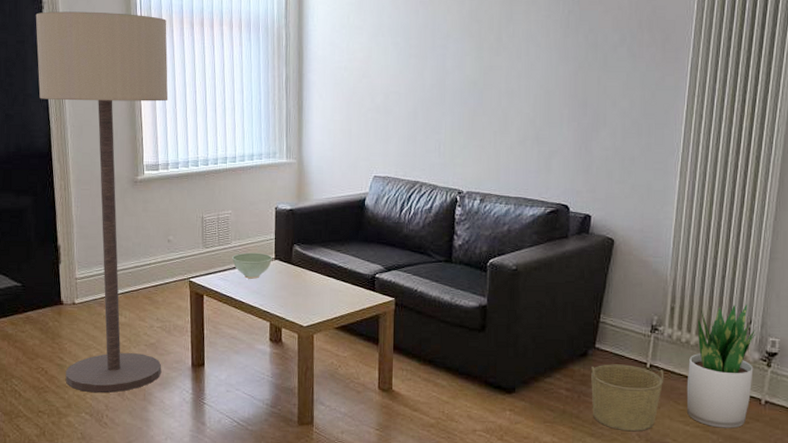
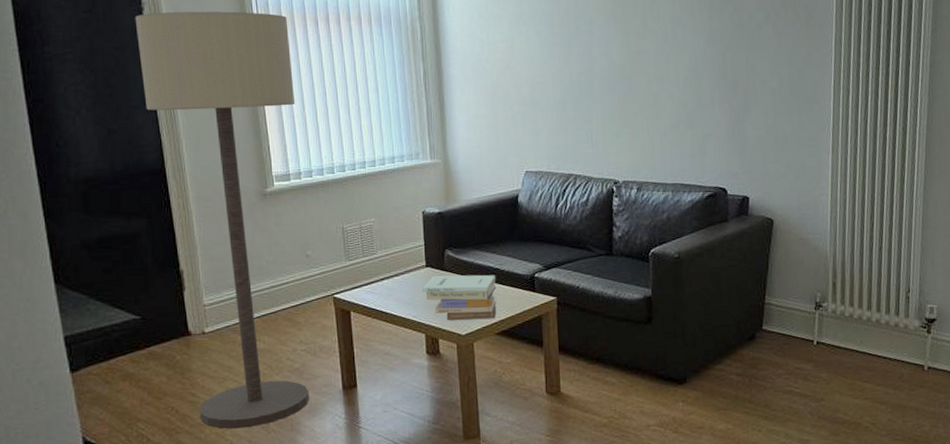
bowl: present [231,252,273,279] -> none [378,261,424,290]
books: none [270,268,339,313] -> present [422,274,497,320]
basket: present [590,364,664,432] -> none [759,344,832,411]
planter: present [686,304,756,429] -> none [853,274,915,398]

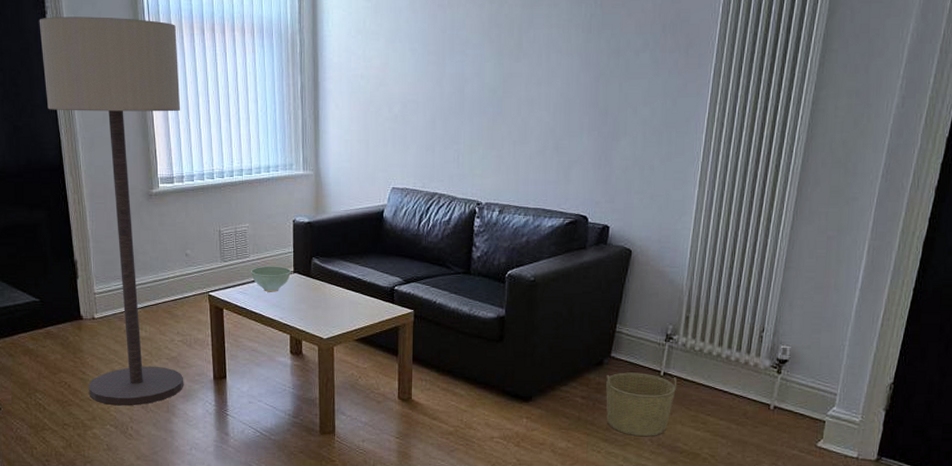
bowl: none [378,261,424,290] -> present [250,266,292,292]
books: present [422,274,497,320] -> none [290,281,358,325]
basket: none [759,344,832,411] -> present [605,372,678,437]

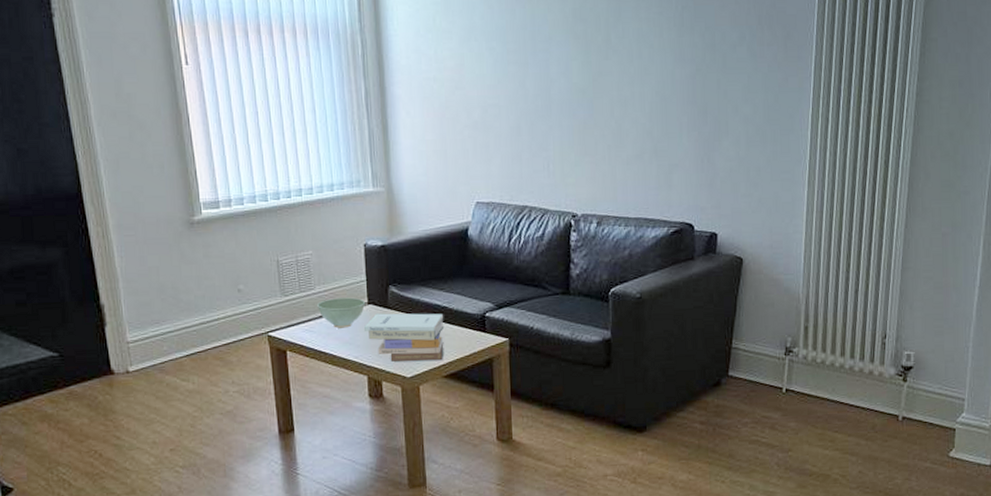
floor lamp: present [39,17,184,406] -> none [44,19,243,474]
books: none [290,281,358,325] -> present [364,313,445,362]
basket: present [605,372,678,437] -> none [724,391,801,462]

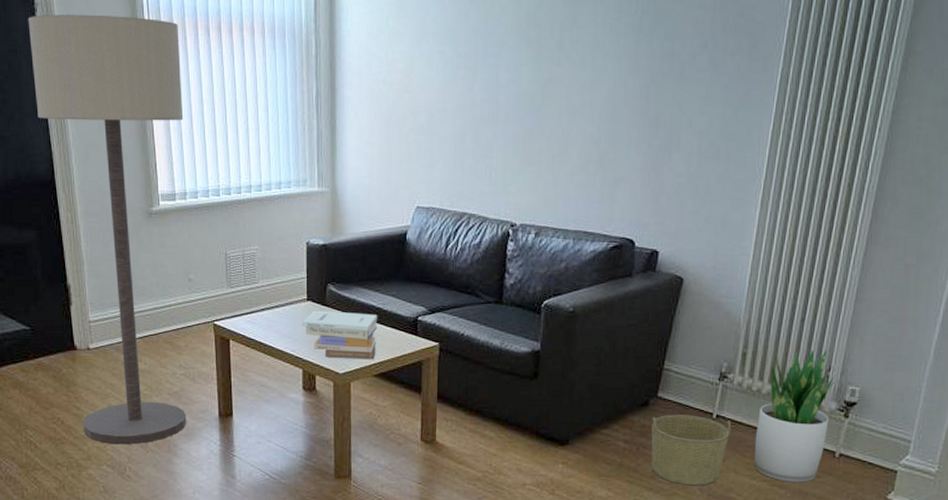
floor lamp: none [44,19,243,474] -> present [28,14,187,445]
bowl: present [316,297,366,328] -> none [259,292,305,322]
basket: none [724,391,801,462] -> present [651,414,732,486]
planter: none [824,318,892,449] -> present [753,349,835,483]

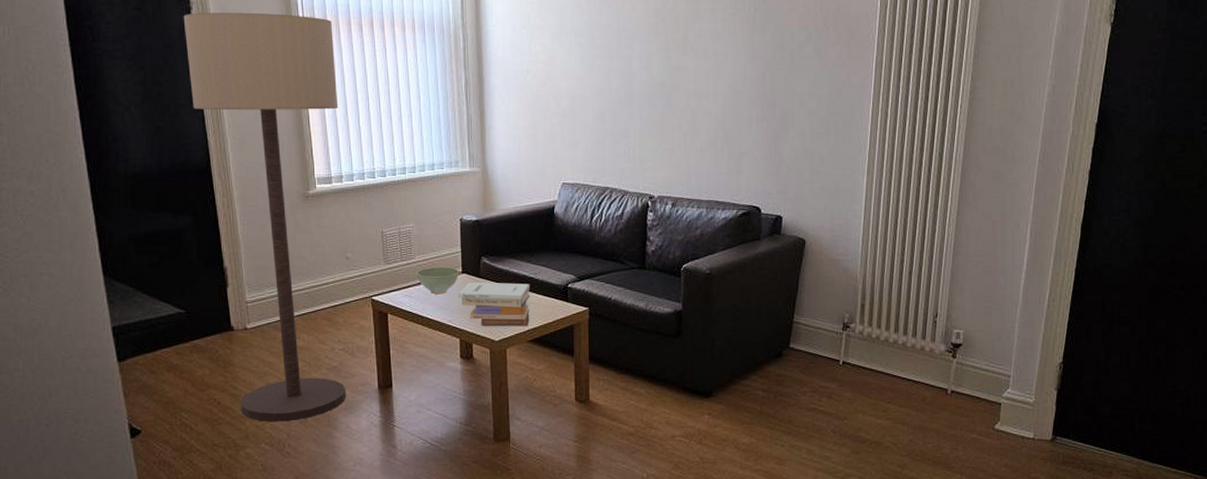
bowl: none [259,292,305,322] -> present [415,267,460,295]
basket: present [651,414,732,486] -> none [785,363,857,428]
planter: present [753,349,835,483] -> none [878,298,942,419]

